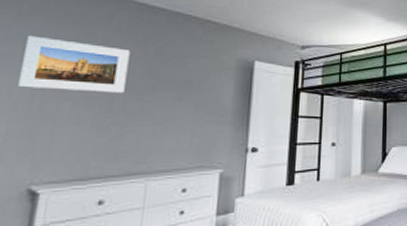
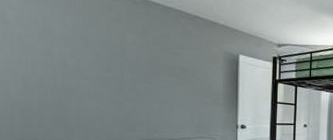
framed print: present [18,35,131,93] -> none [40,20,132,76]

